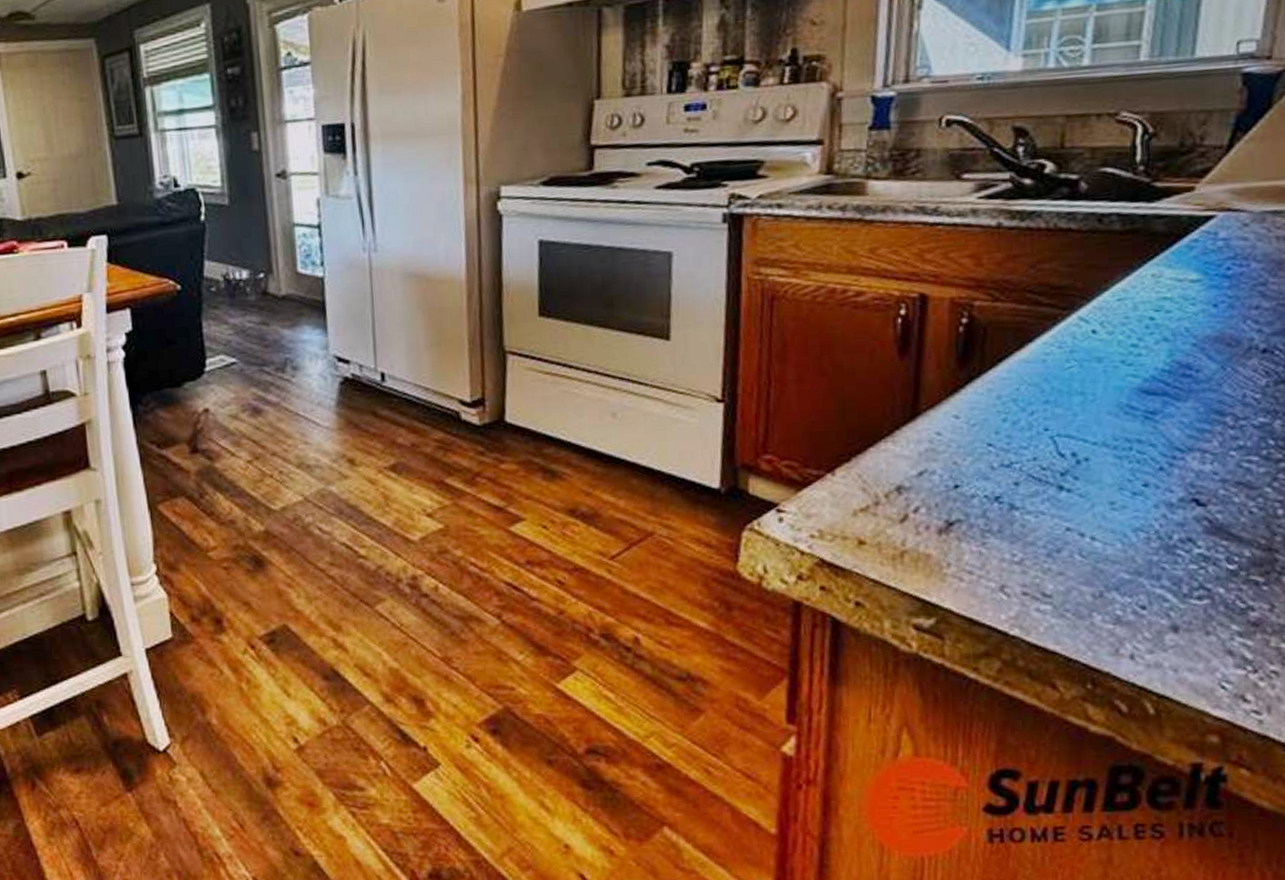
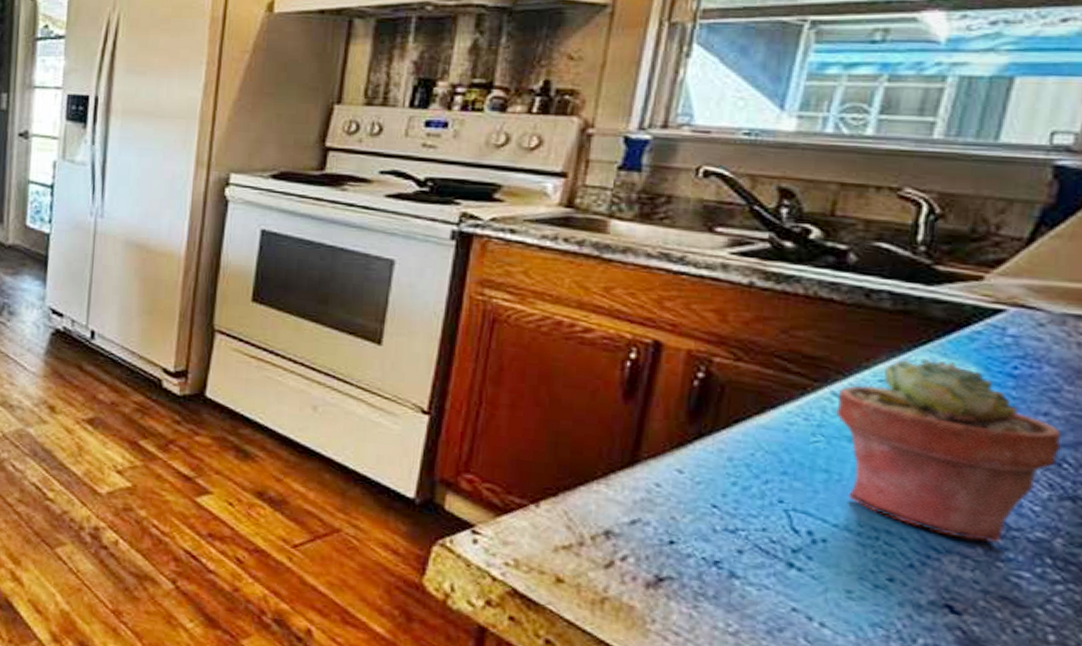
potted succulent: none [1084,272,1272,435] -> present [836,360,1062,544]

